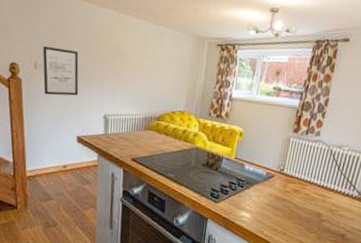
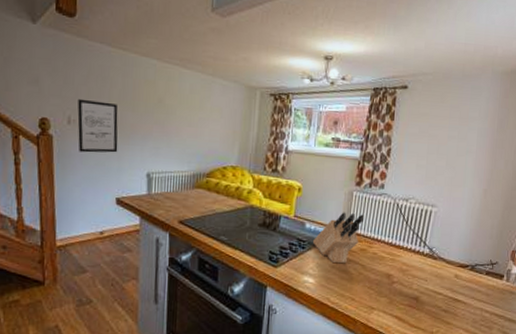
knife block: none [251,156,300,202] -> present [313,212,365,263]

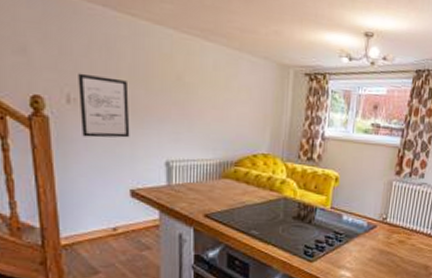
knife block: present [313,212,365,263] -> none [350,203,404,255]

